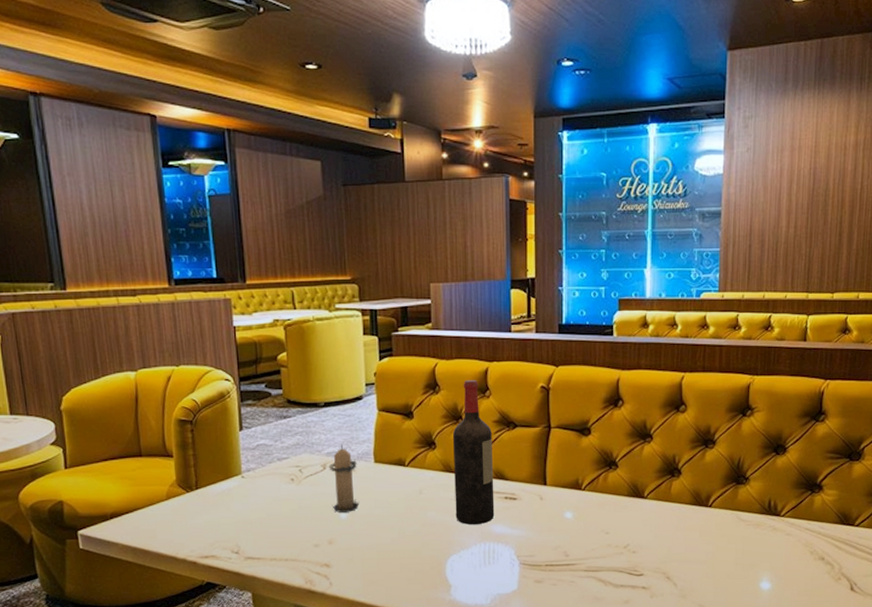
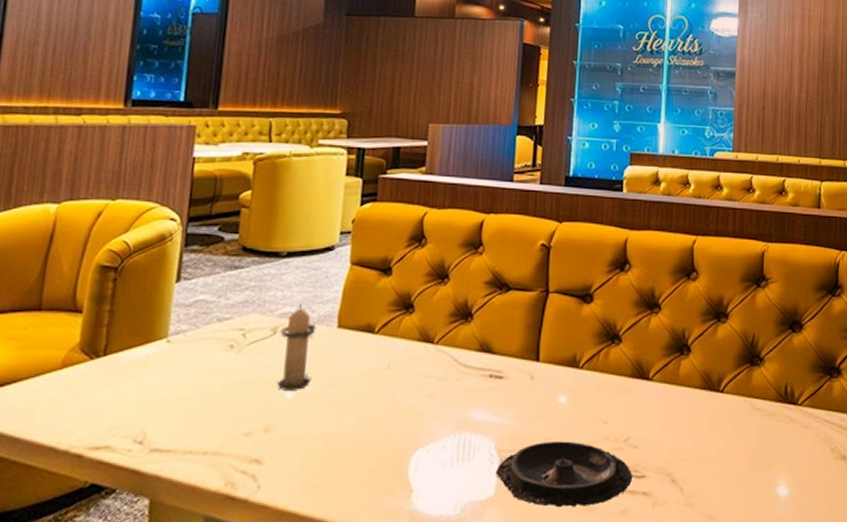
wine bottle: present [453,380,495,525] -> none [428,233,482,410]
ashtray: none [517,548,632,599] -> present [495,441,632,508]

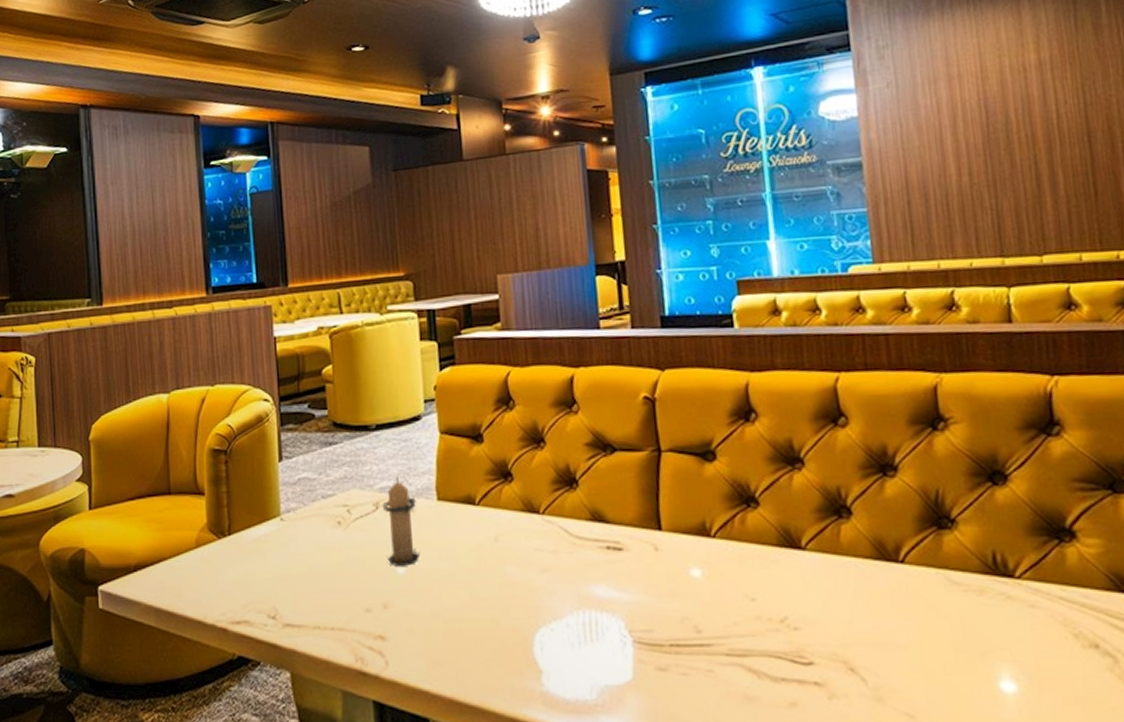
ashtray: present [495,441,632,508] -> none [630,620,798,696]

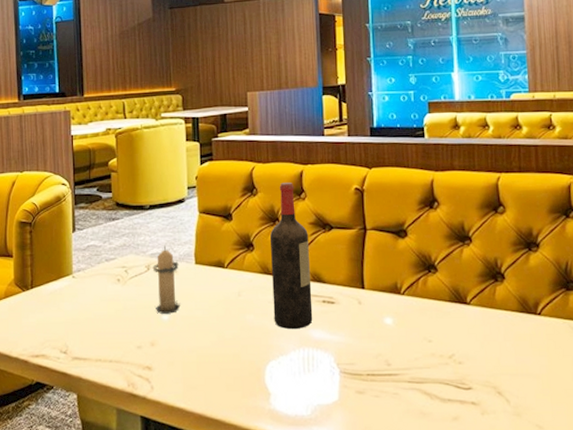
wine bottle: none [534,391,595,586] -> present [270,183,313,330]

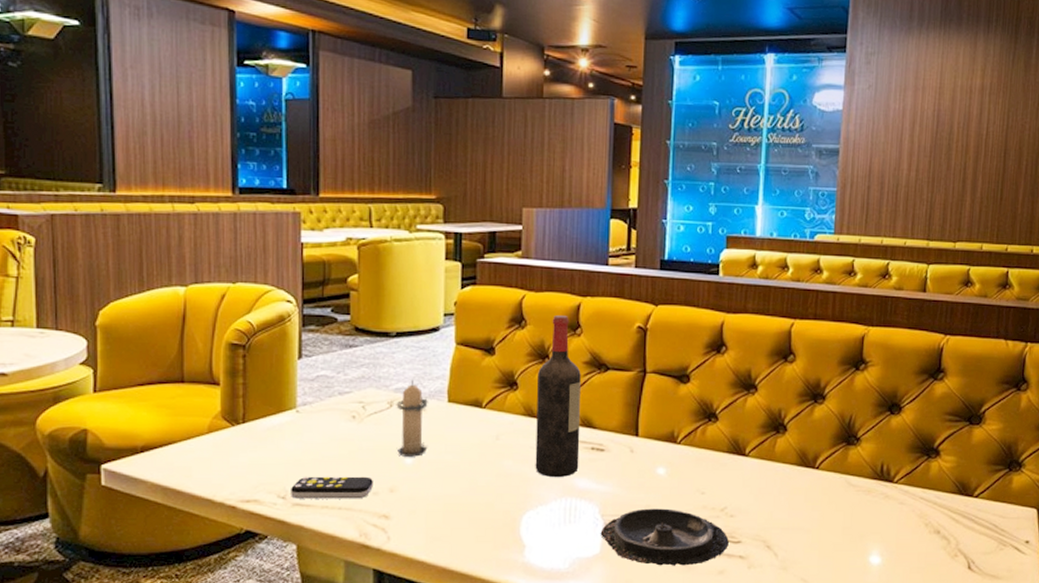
remote control: none [71,332,137,353] -> present [291,476,373,499]
ashtray: none [337,356,460,412] -> present [600,508,729,566]

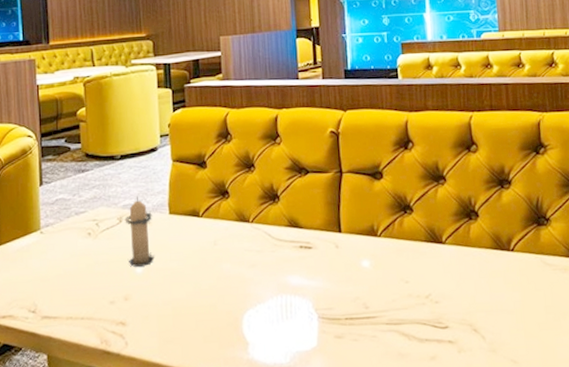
remote control: present [291,476,373,499] -> none [40,287,110,312]
wine bottle: present [535,316,581,478] -> none [246,127,290,277]
ashtray: present [600,508,729,566] -> none [316,299,437,355]

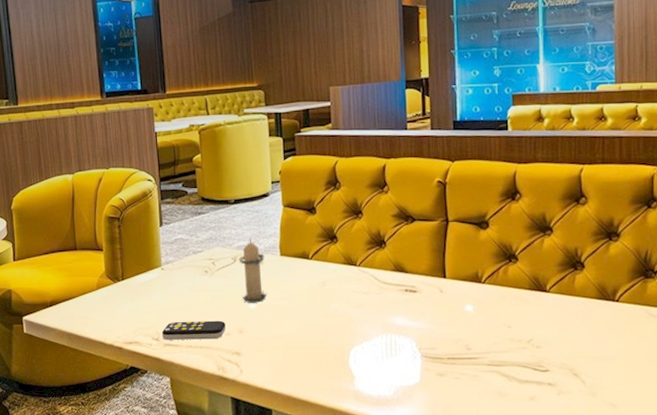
remote control: none [40,287,110,312] -> present [162,320,226,340]

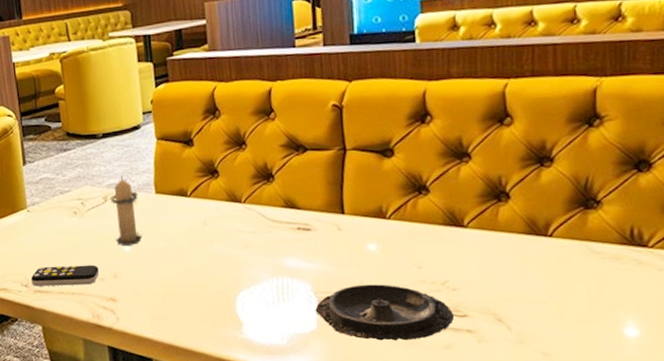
ashtray: none [419,341,537,393] -> present [315,284,454,341]

